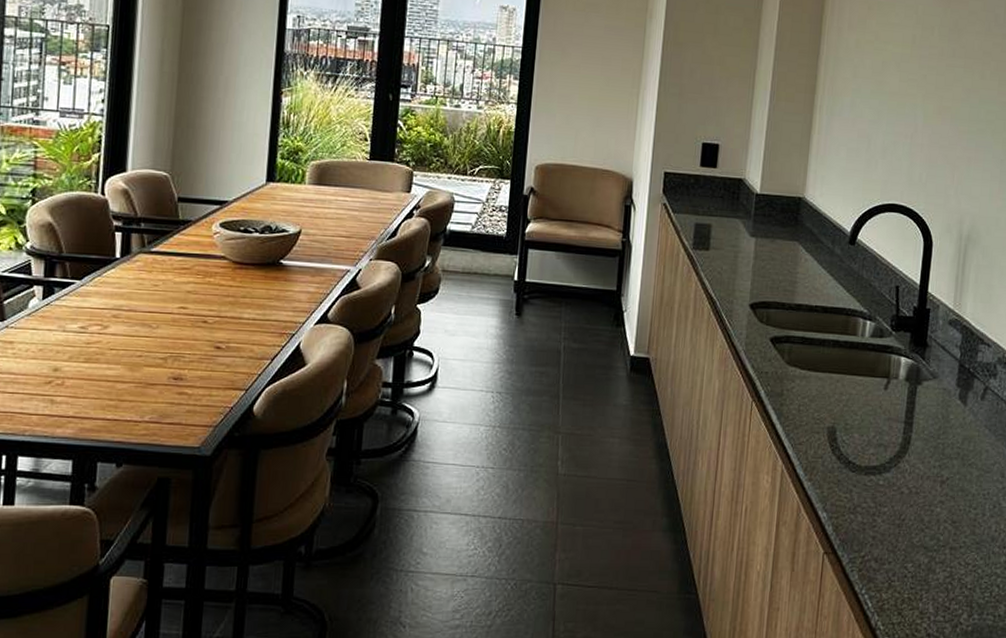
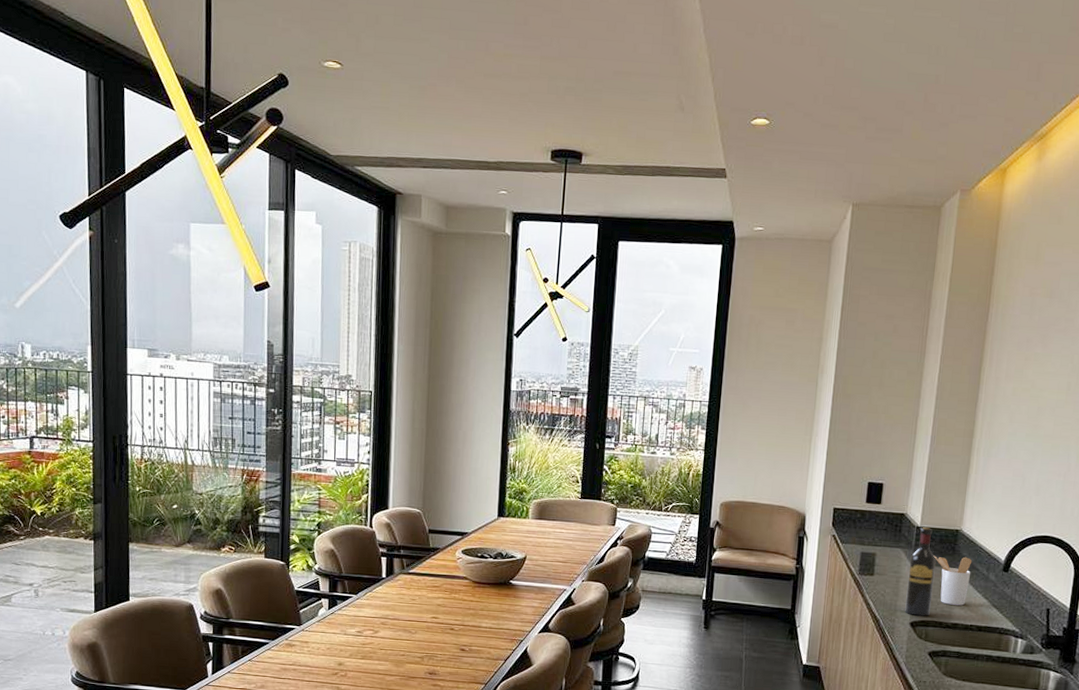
wine bottle: none [744,194,778,297] -> present [905,527,936,616]
utensil holder: none [774,227,817,284] -> present [933,556,973,606]

